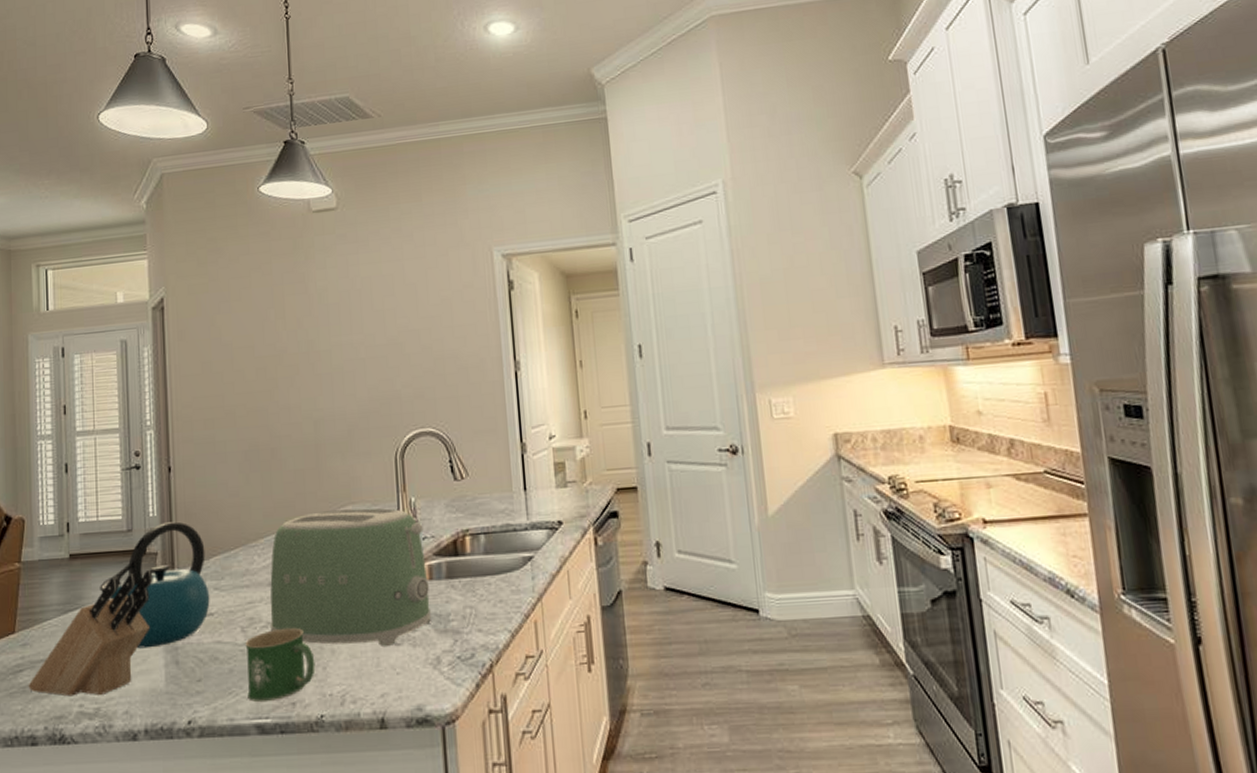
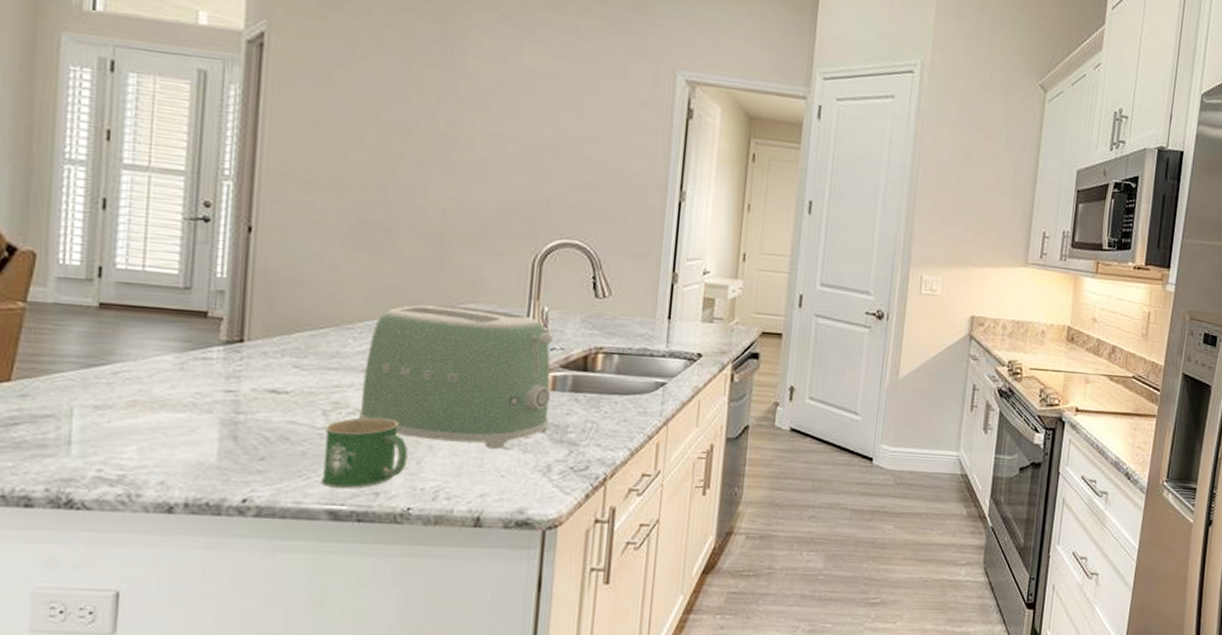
knife block: present [28,569,153,697] -> none [25,334,214,462]
kettle: present [100,521,210,649] -> none [139,286,287,419]

